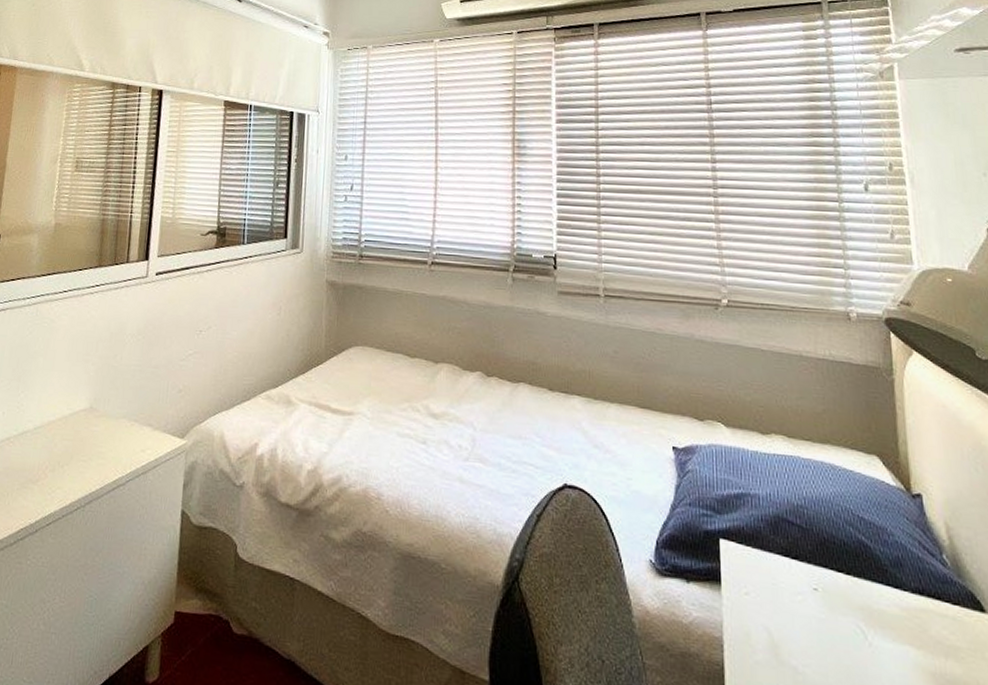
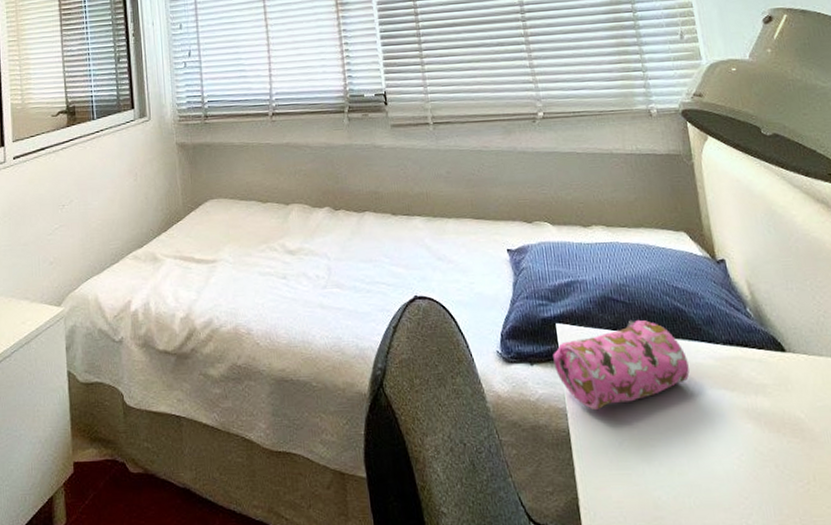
pencil case: none [713,547,870,647] -> present [553,319,690,411]

